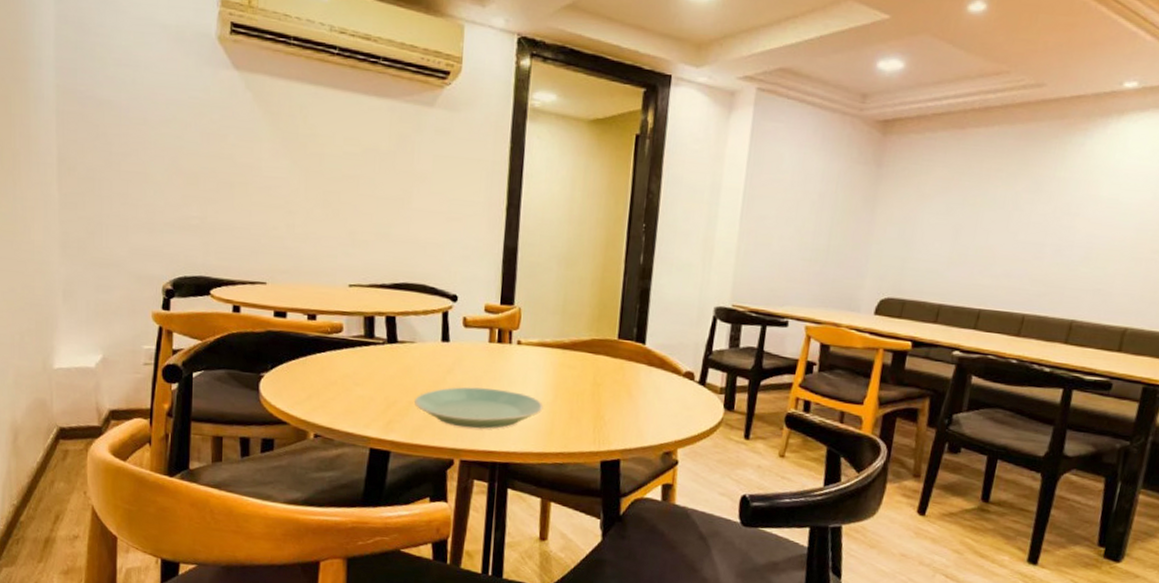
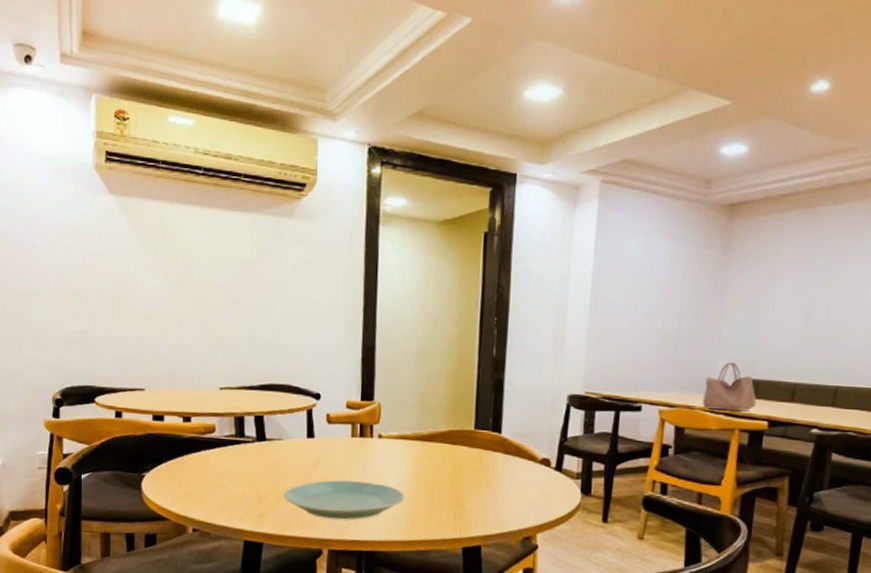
handbag: none [848,280,902,331] -> present [702,361,757,412]

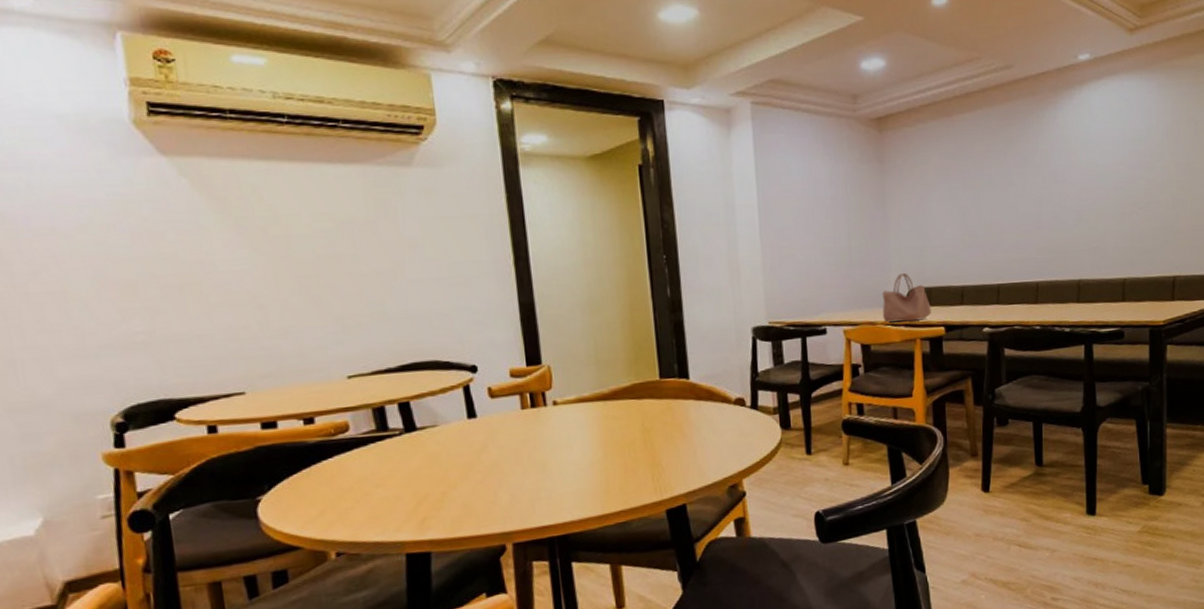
plate: present [284,480,406,519] -> none [449,456,595,508]

